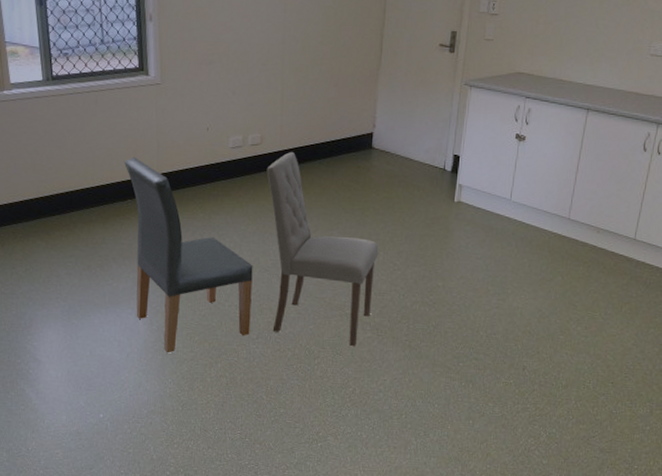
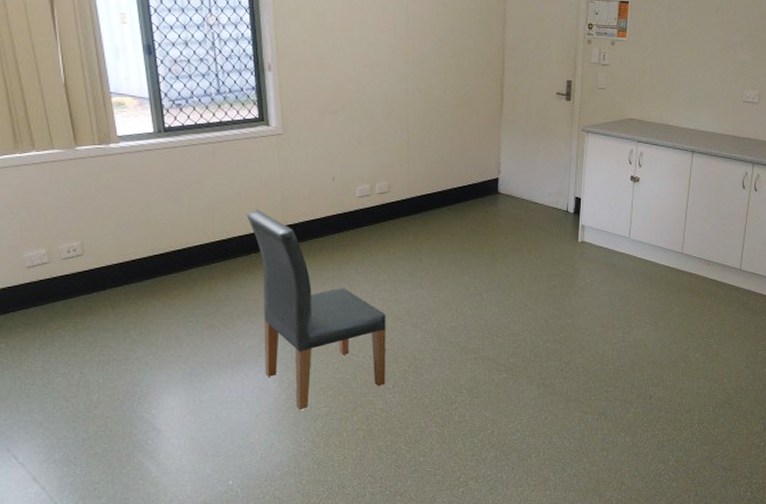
dining chair: present [266,152,379,347] -> none [395,199,510,389]

